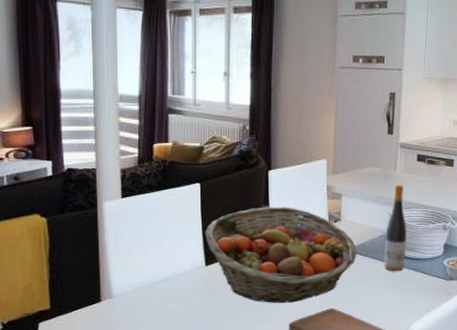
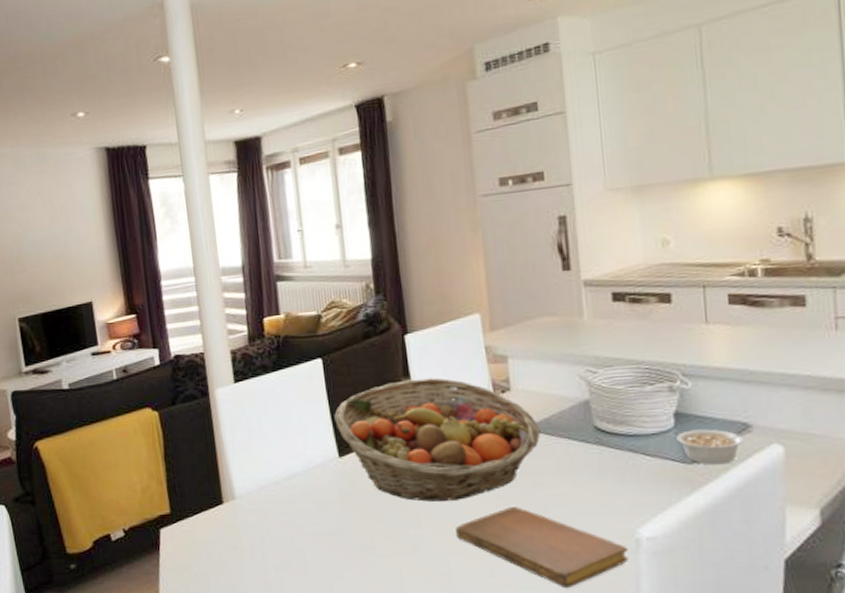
wine bottle: present [384,185,407,272] -> none [578,336,616,455]

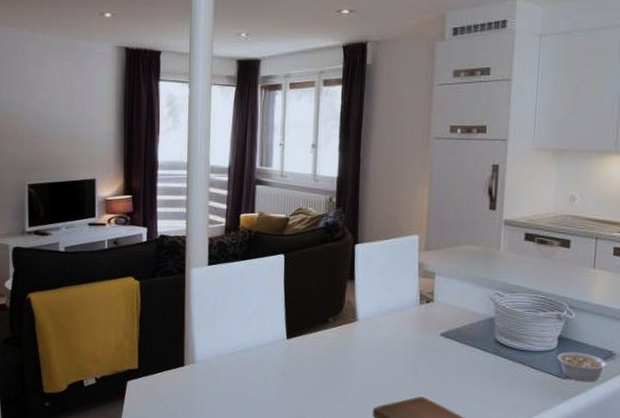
fruit basket: present [334,377,541,502] -> none [288,282,452,386]

